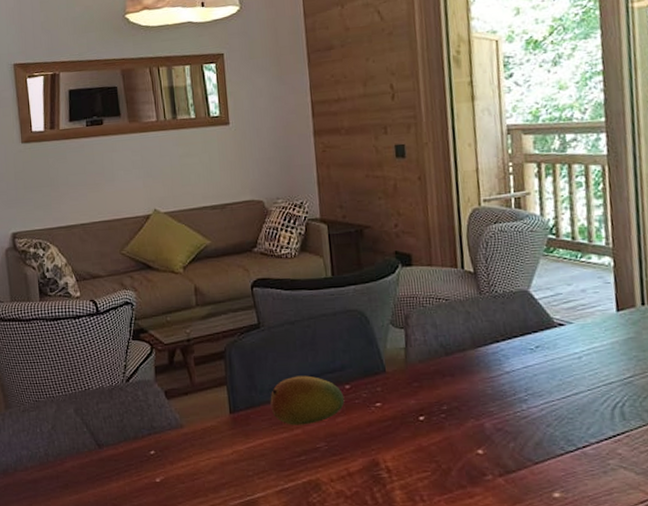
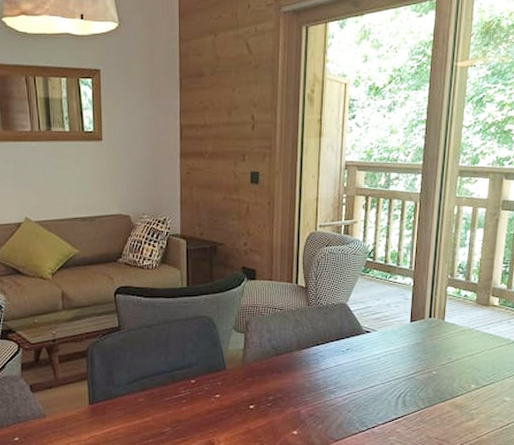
fruit: present [270,375,345,425] -> none [125,372,190,414]

